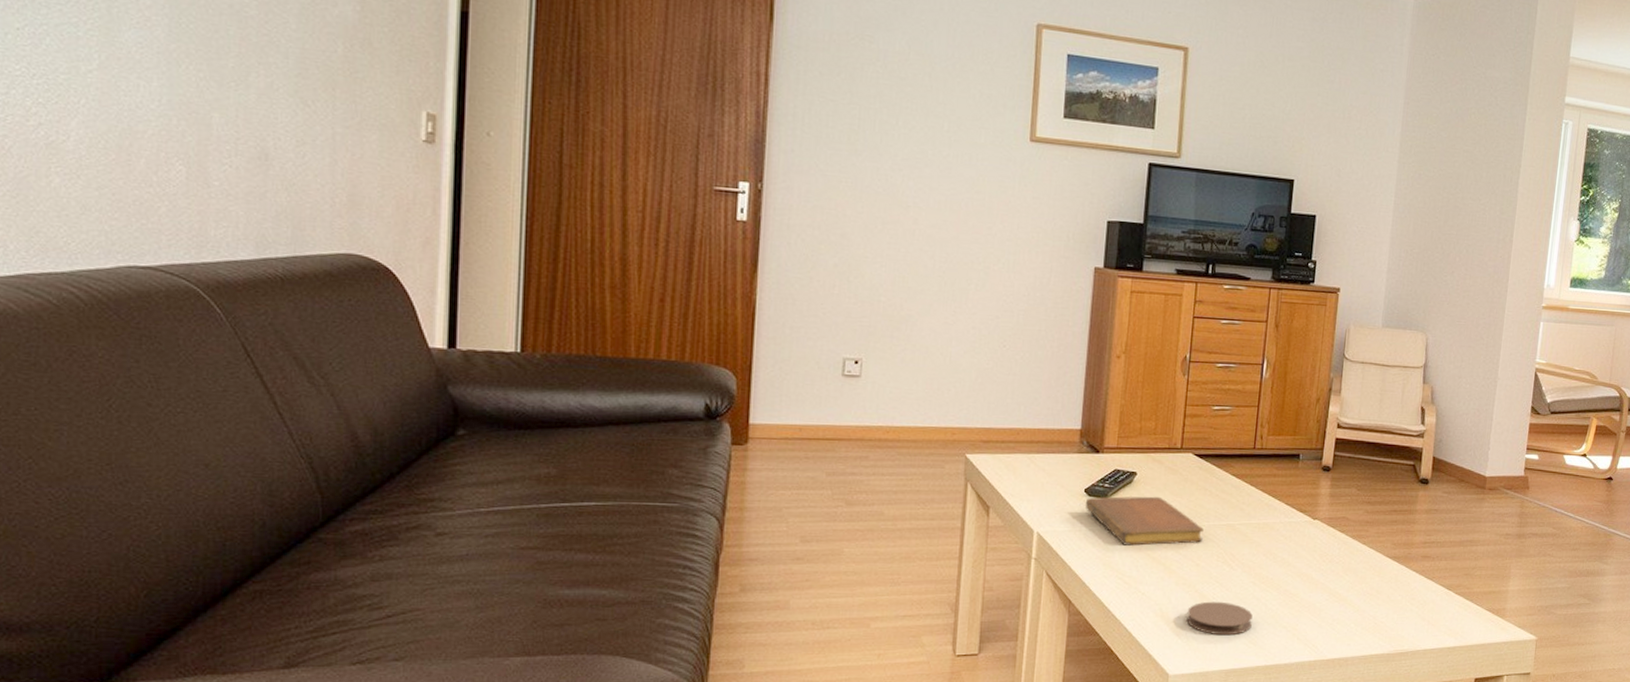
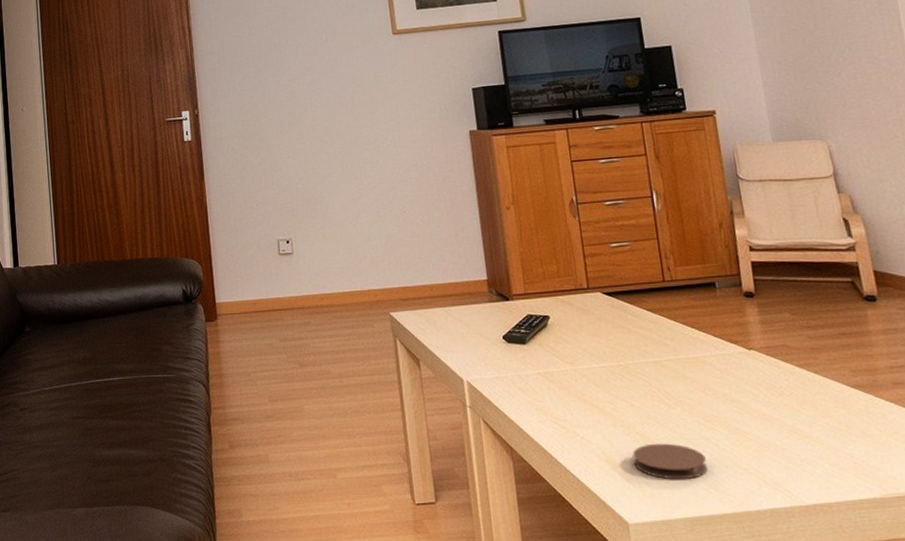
notebook: present [1085,496,1204,546] -> none [505,338,632,389]

